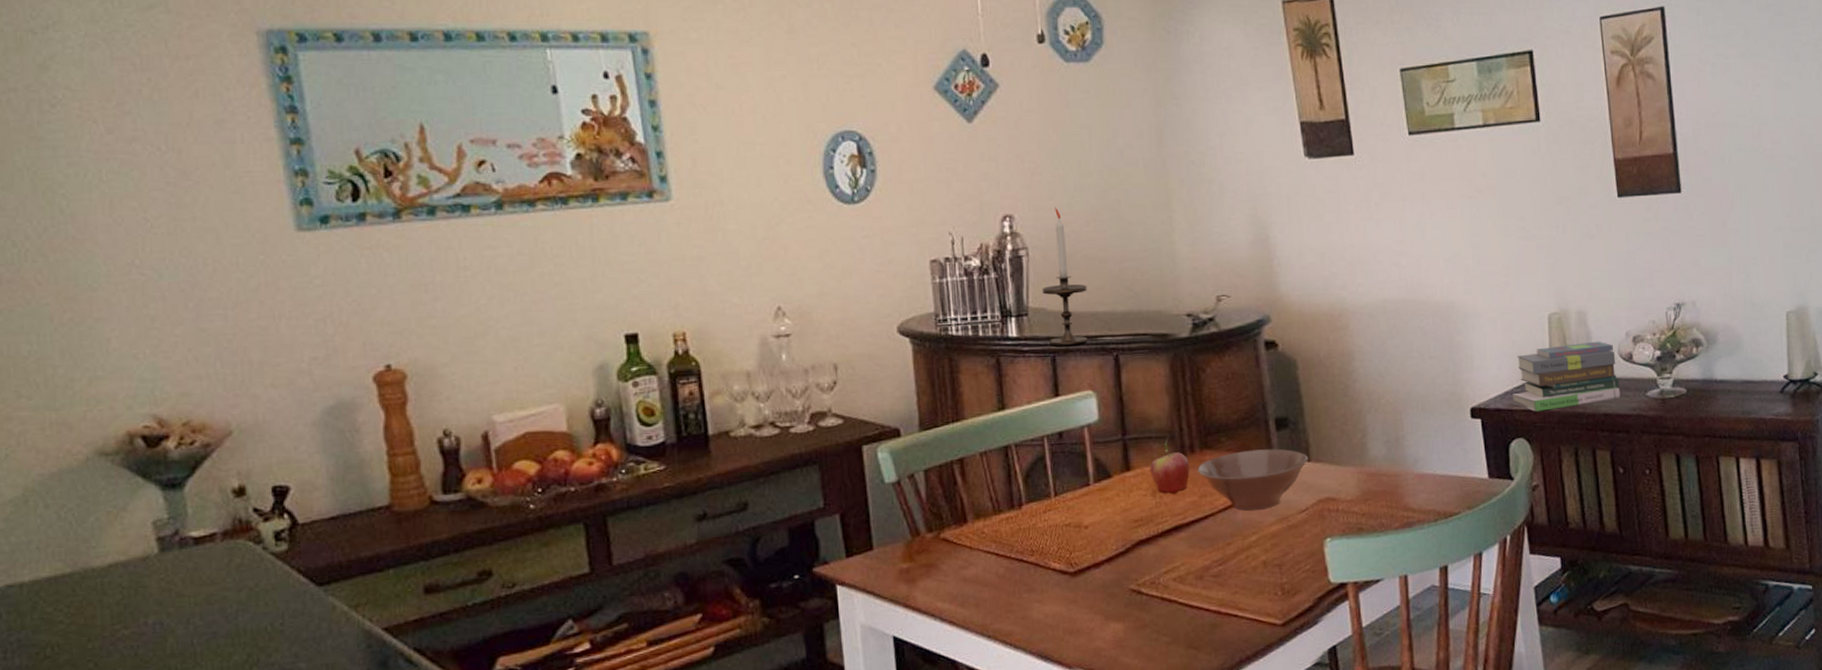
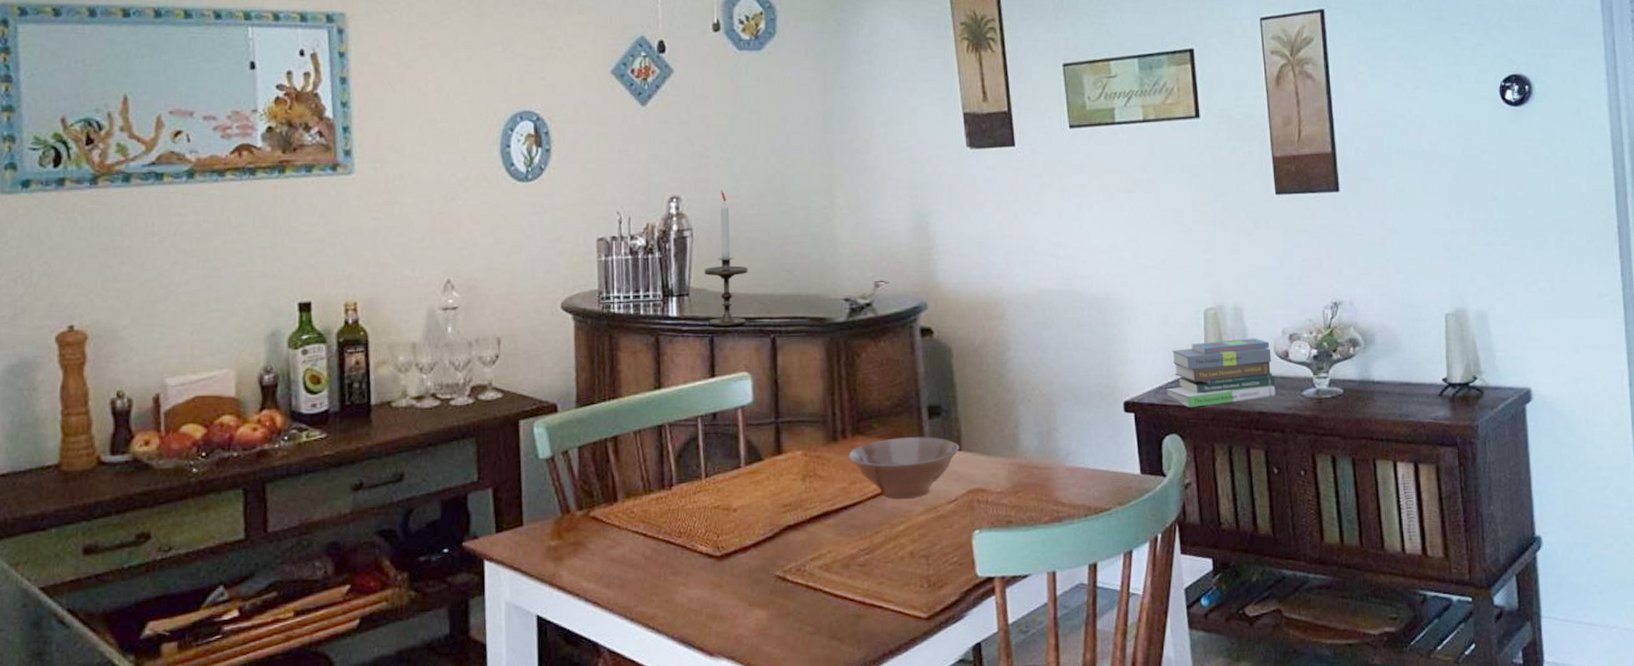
fruit: present [1150,437,1190,495] -> none [801,421,840,480]

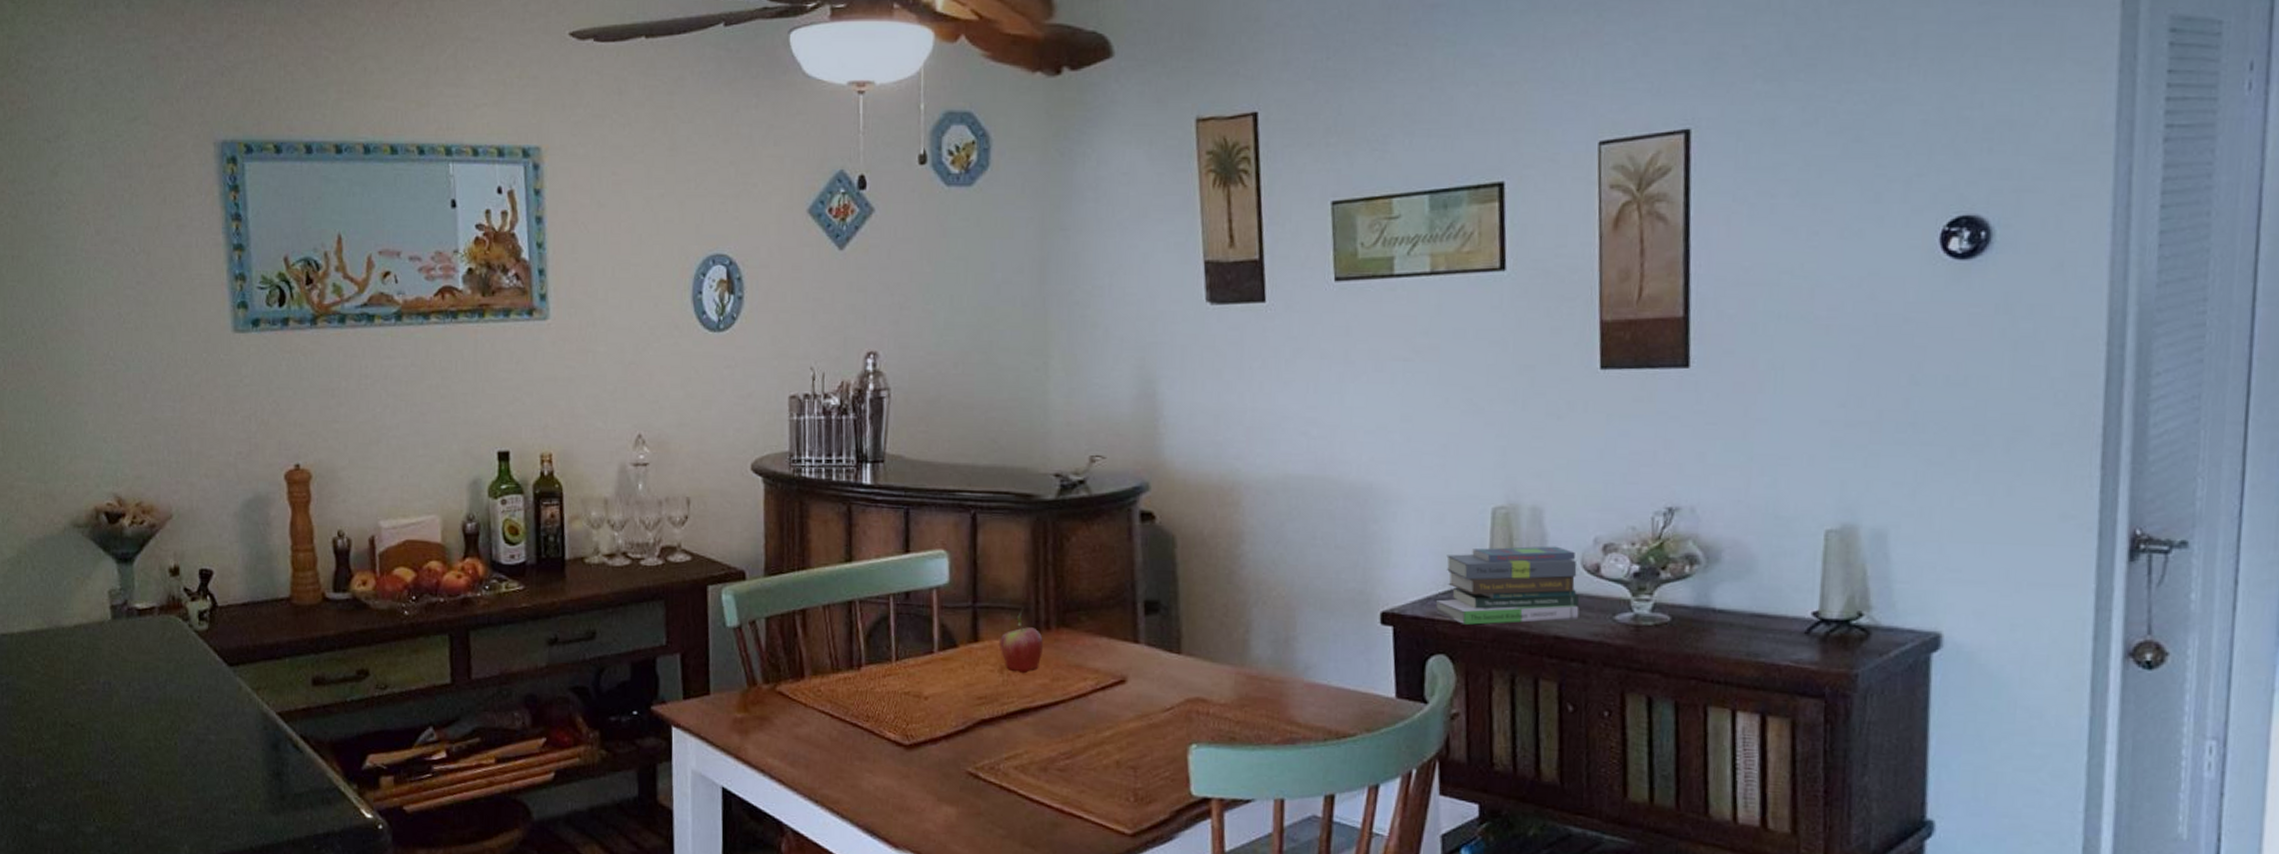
candlestick: present [704,190,748,328] -> none [901,346,949,500]
fruit: none [801,421,840,480] -> present [999,609,1043,674]
bowl: present [848,437,959,499] -> none [1051,633,1178,702]

